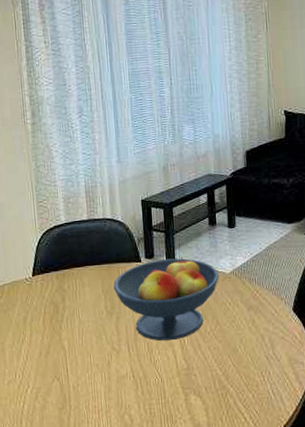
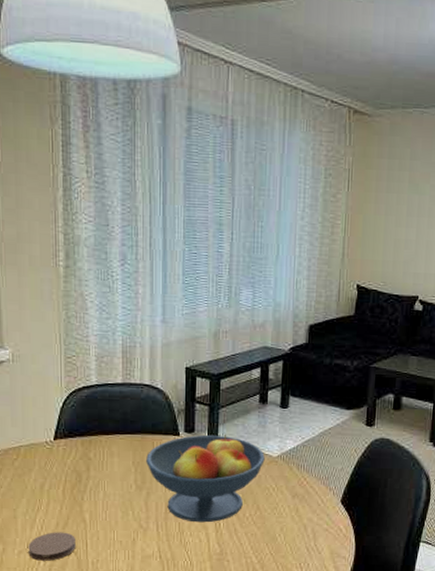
coaster: none [16,360,58,389] -> present [28,532,76,561]

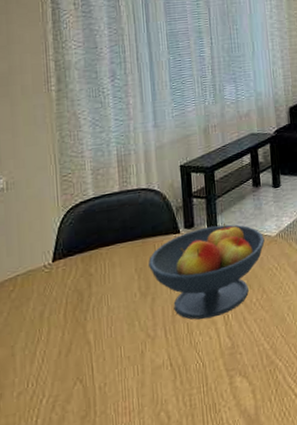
coaster: present [28,532,76,561] -> none [28,359,81,399]

